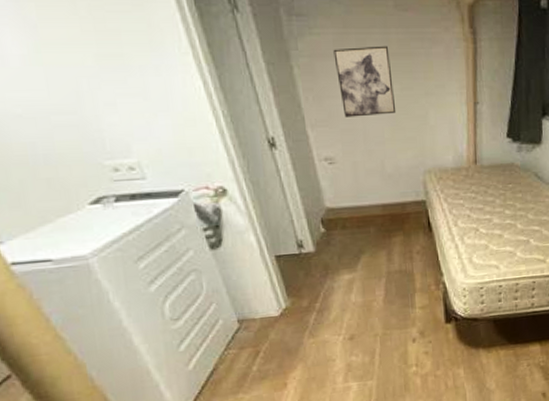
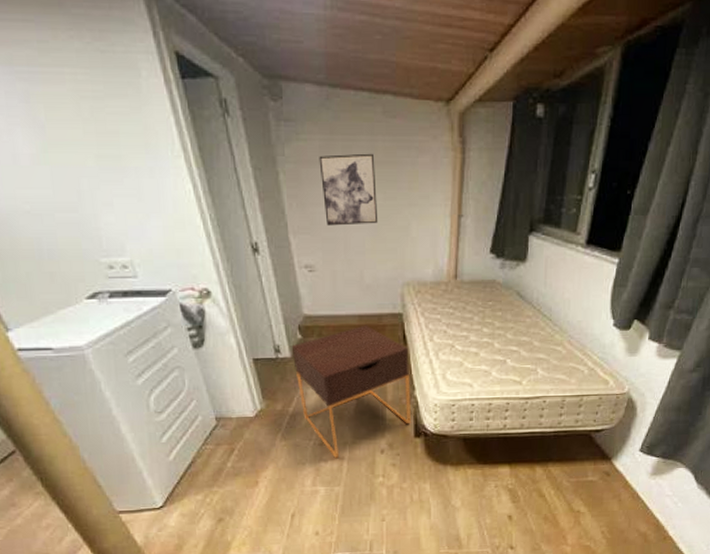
nightstand: none [315,214,441,352] -> present [291,325,411,459]

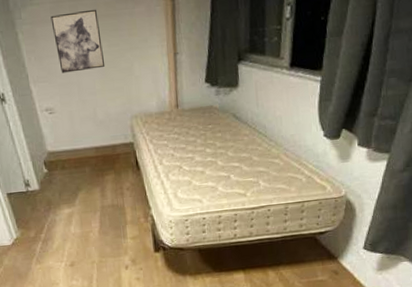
nightstand: present [291,325,411,459] -> none [39,155,150,277]

